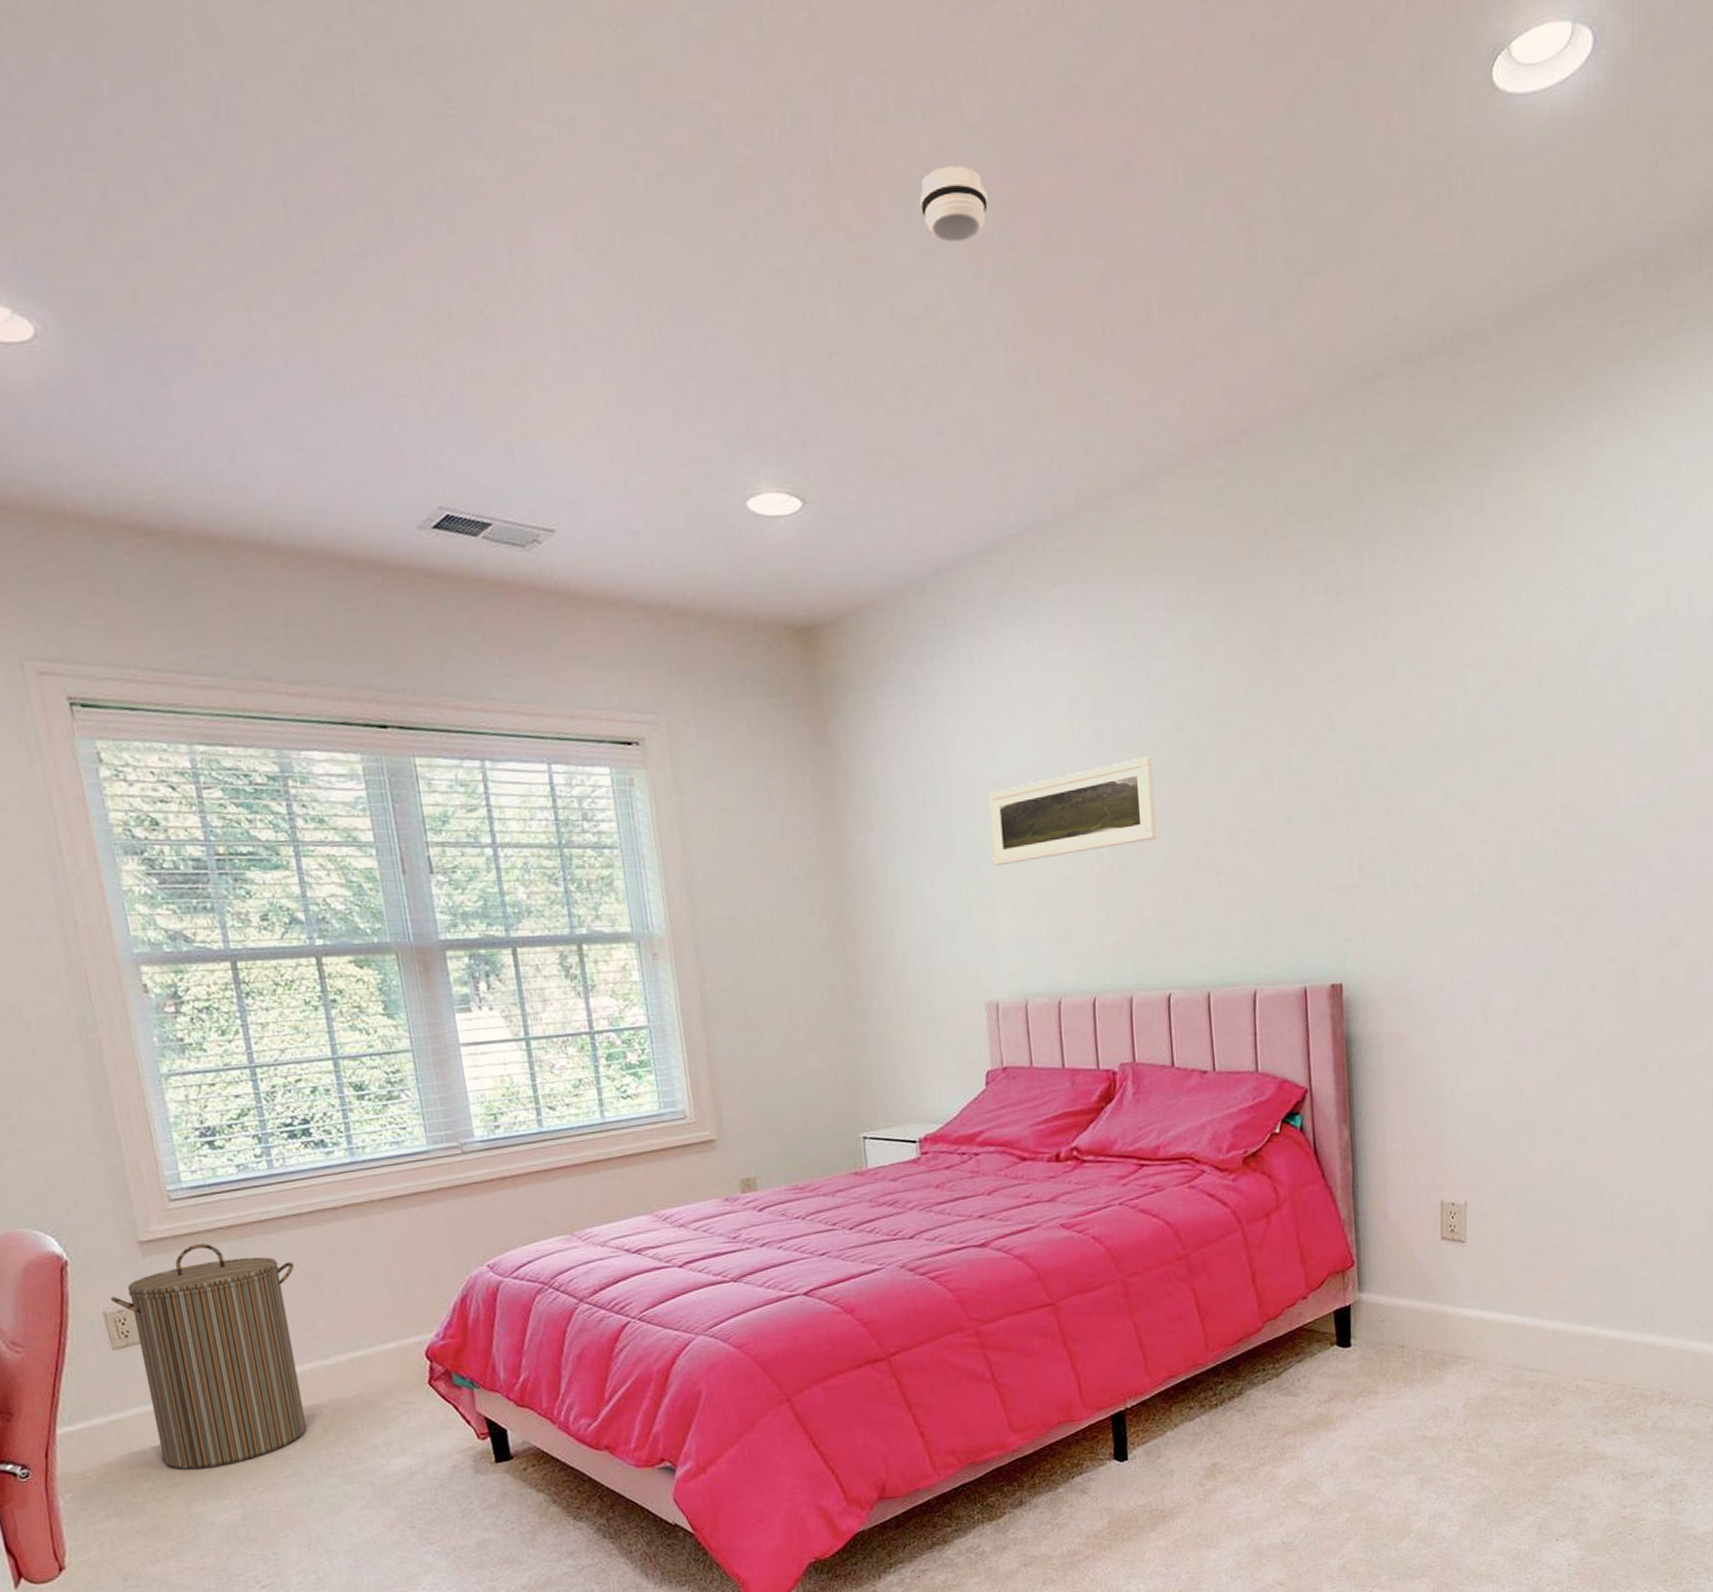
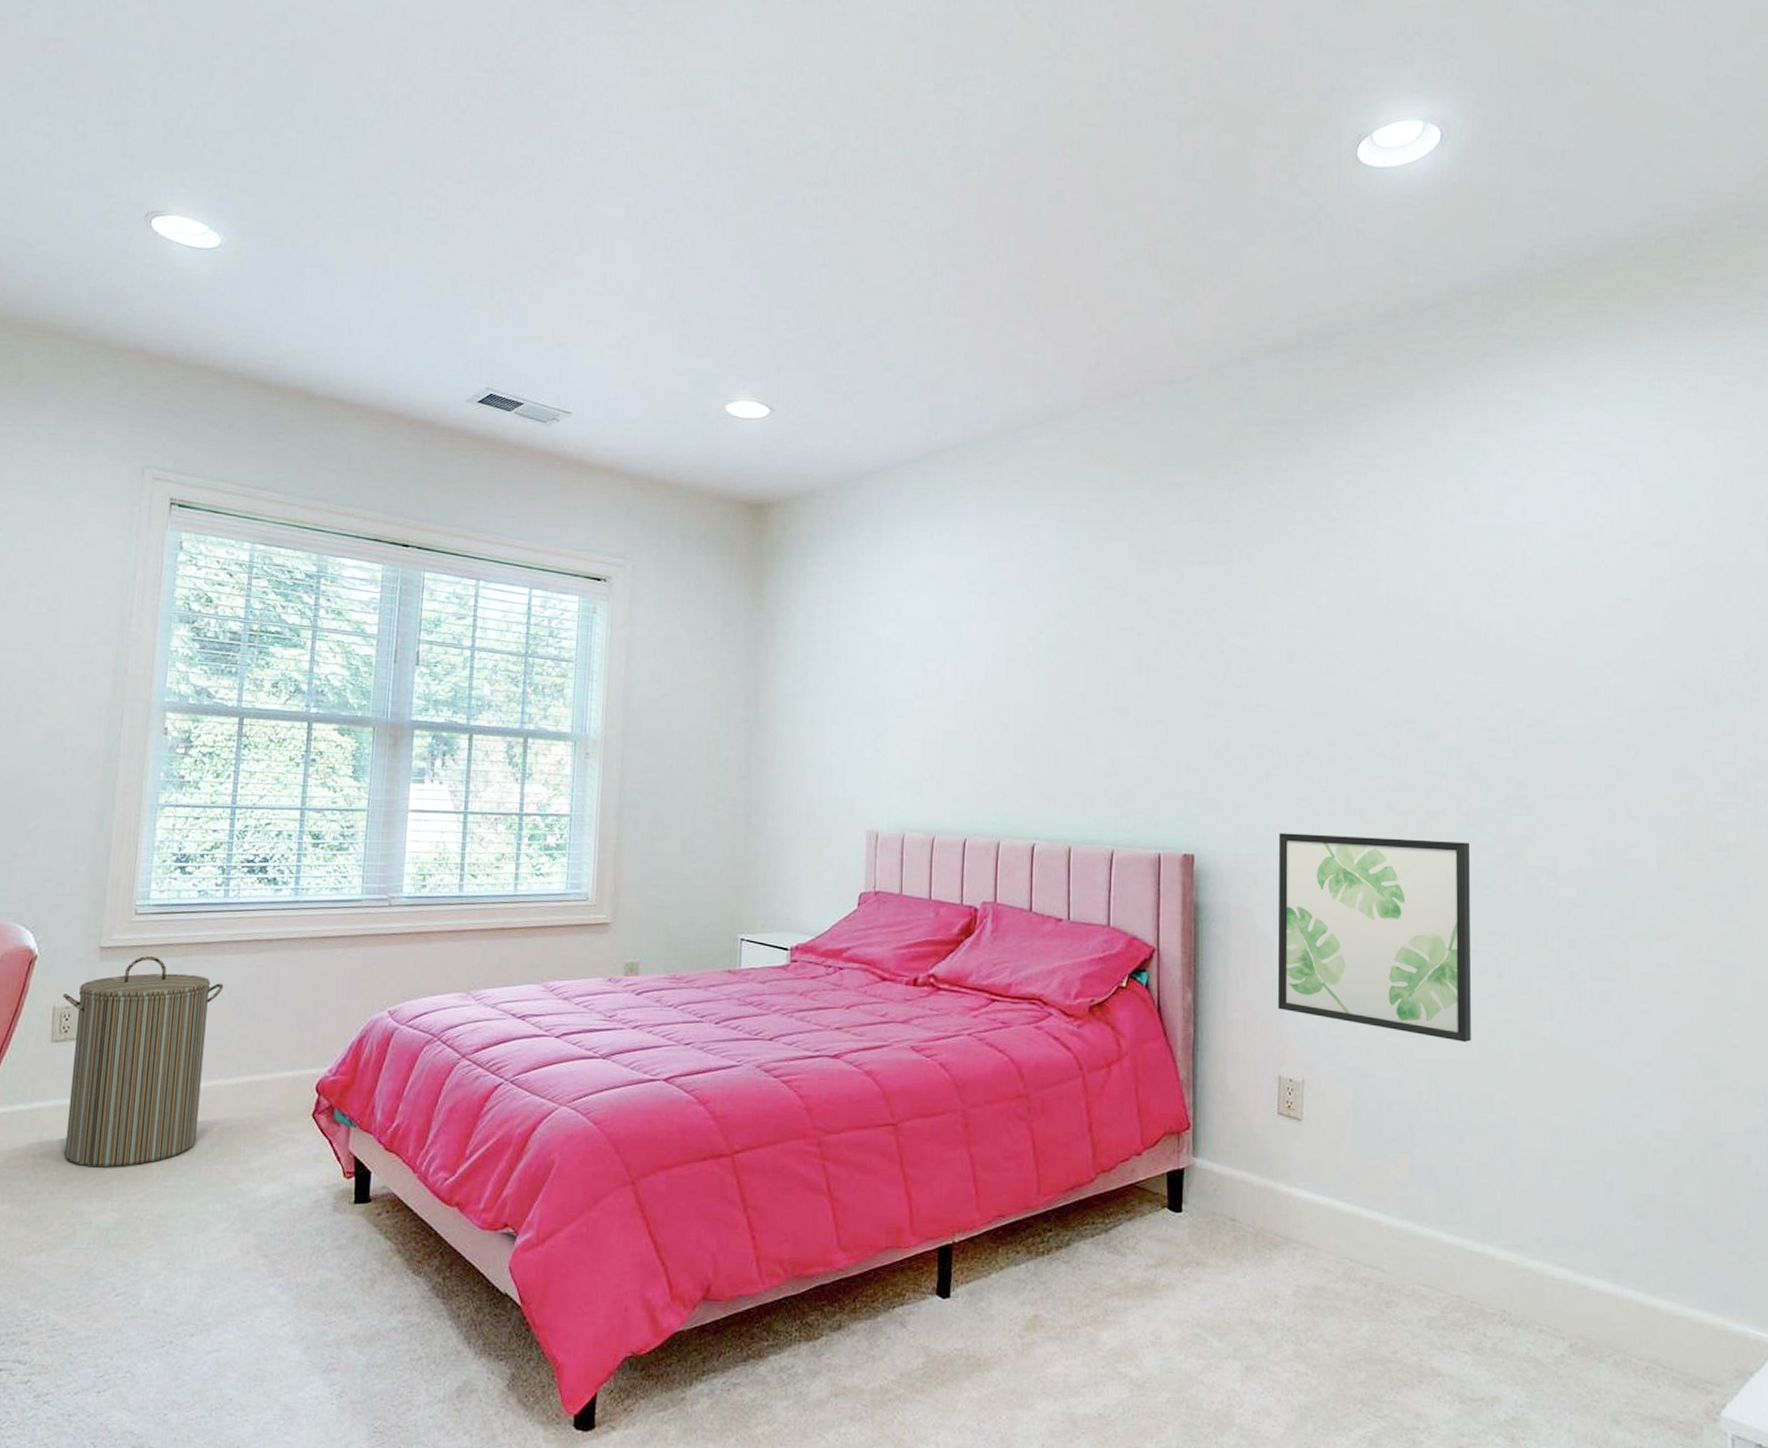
smoke detector: present [920,166,988,242] -> none [894,184,947,236]
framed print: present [988,756,1157,867] -> none [889,637,1037,714]
wall art: none [1431,934,1632,1143] -> present [1278,833,1471,1043]

